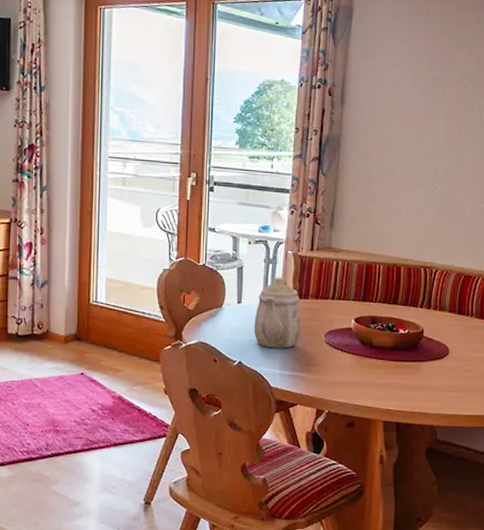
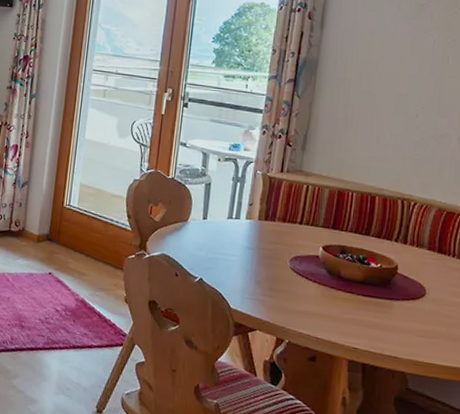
teapot: present [254,277,301,349] -> none [217,196,266,270]

